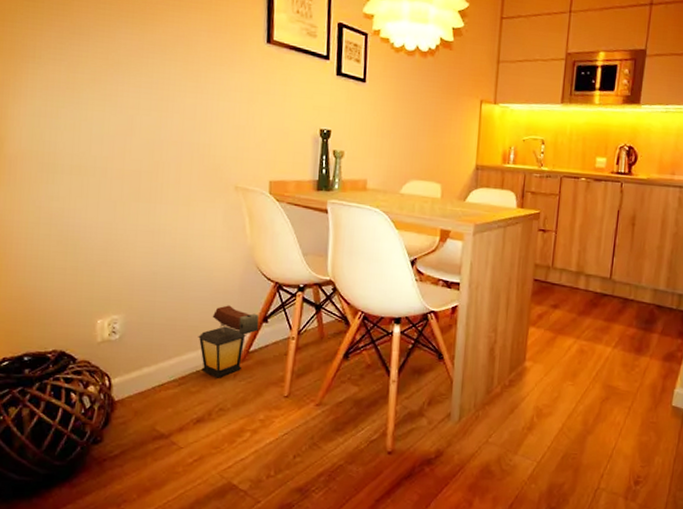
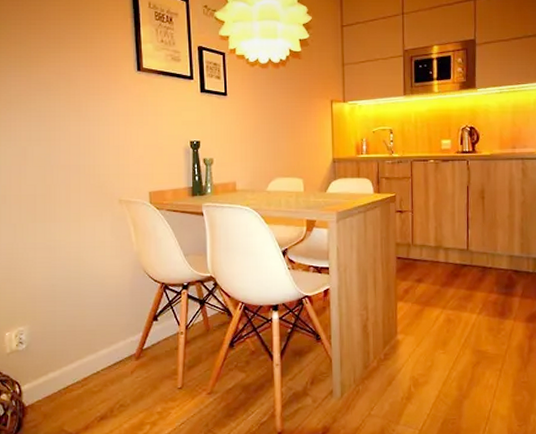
lantern: present [198,305,260,378] -> none [96,308,150,377]

